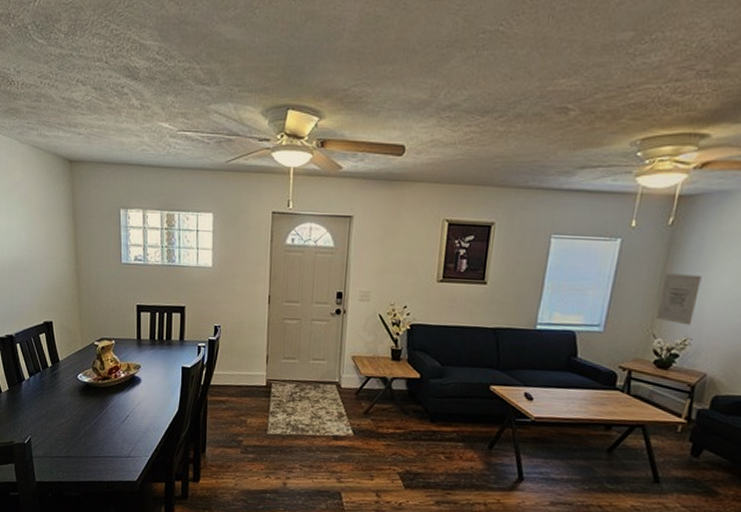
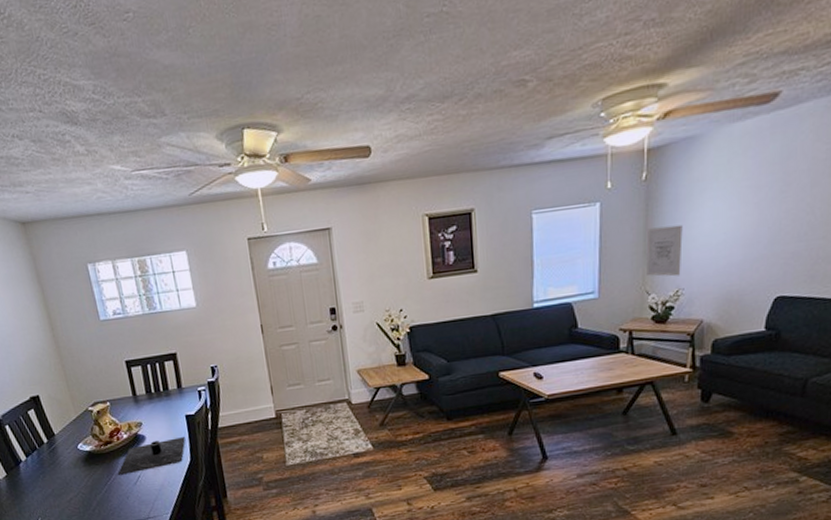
place setting: none [108,385,177,411] -> present [117,436,186,475]

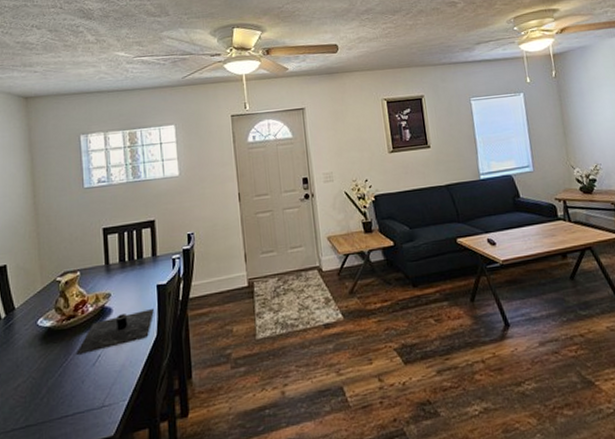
wall art: present [646,224,683,277] -> none [563,112,596,154]

